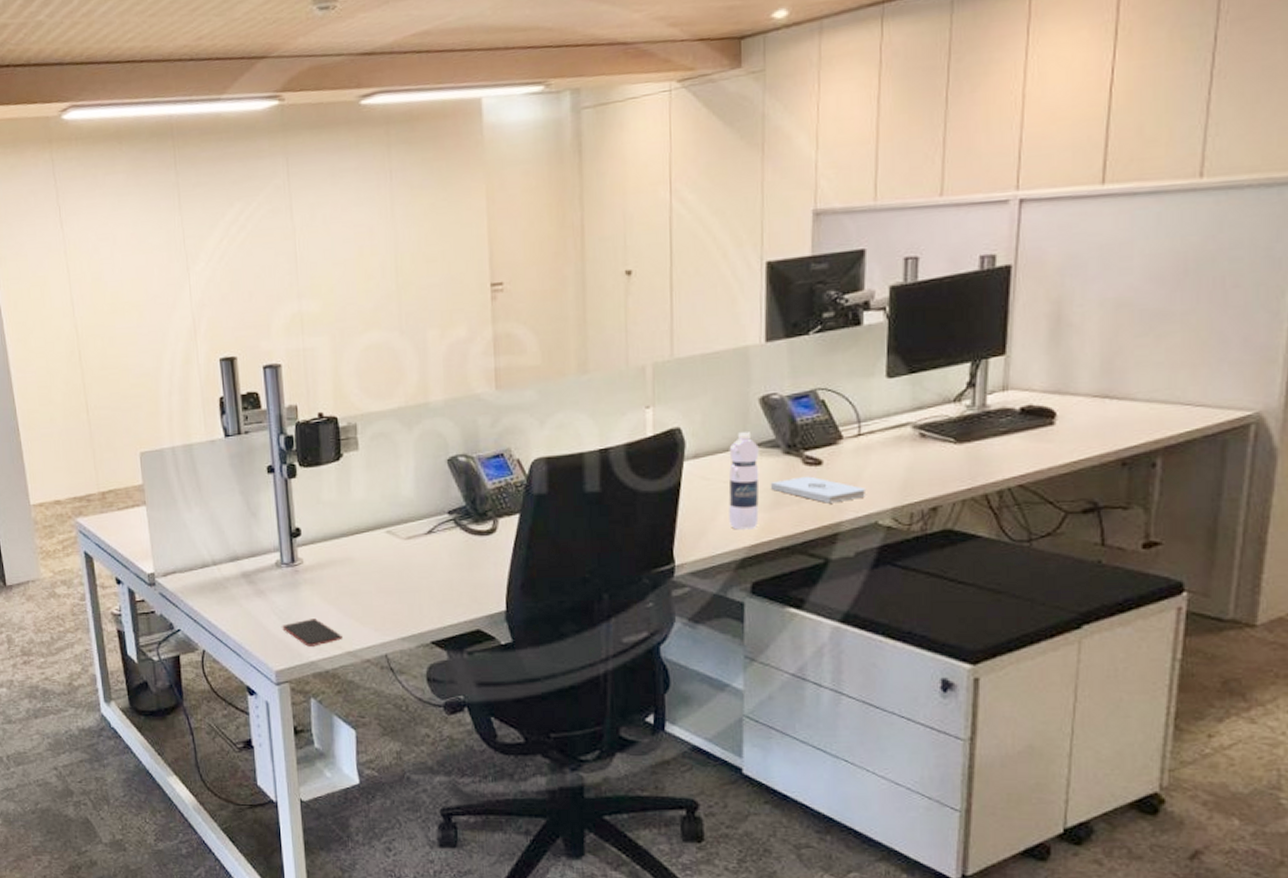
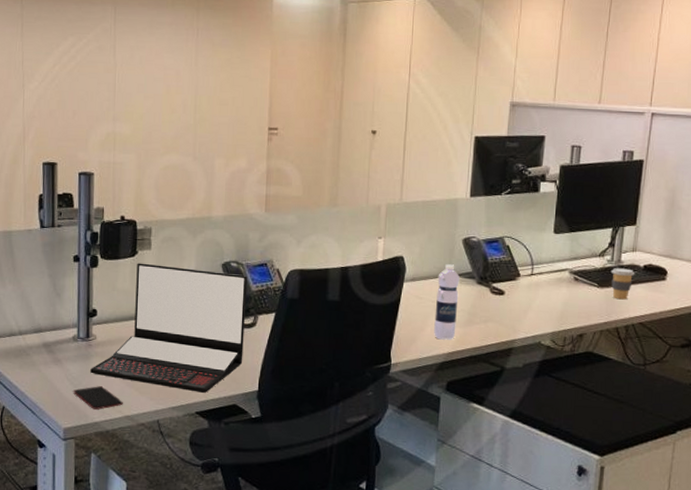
laptop: none [300,467,484,618] -> present [90,263,248,393]
notepad: present [770,476,867,503] -> none [465,302,535,325]
coffee cup: none [972,414,1009,457] -> present [611,268,635,300]

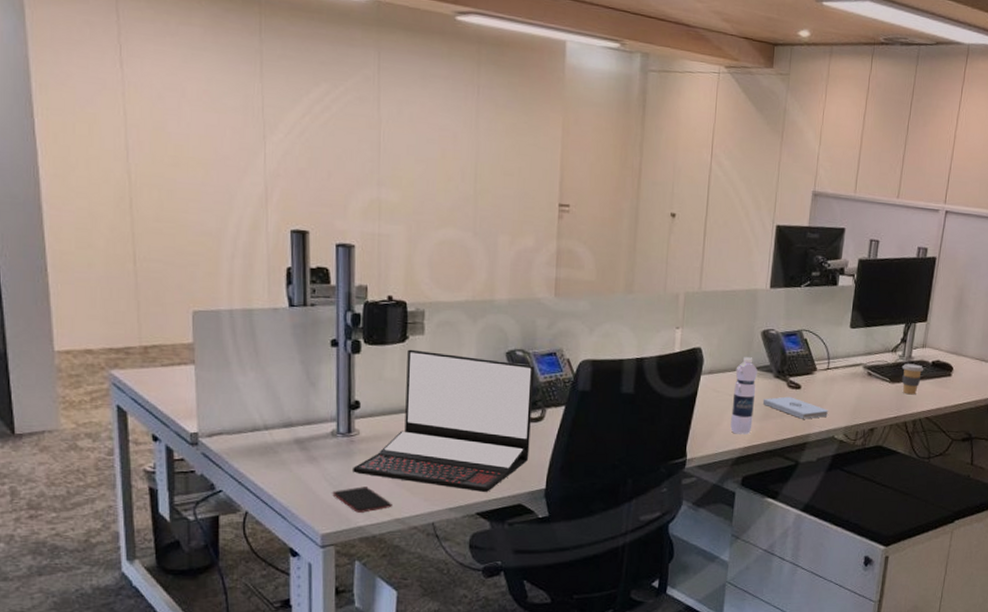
notepad: none [465,302,535,325] -> present [762,396,829,419]

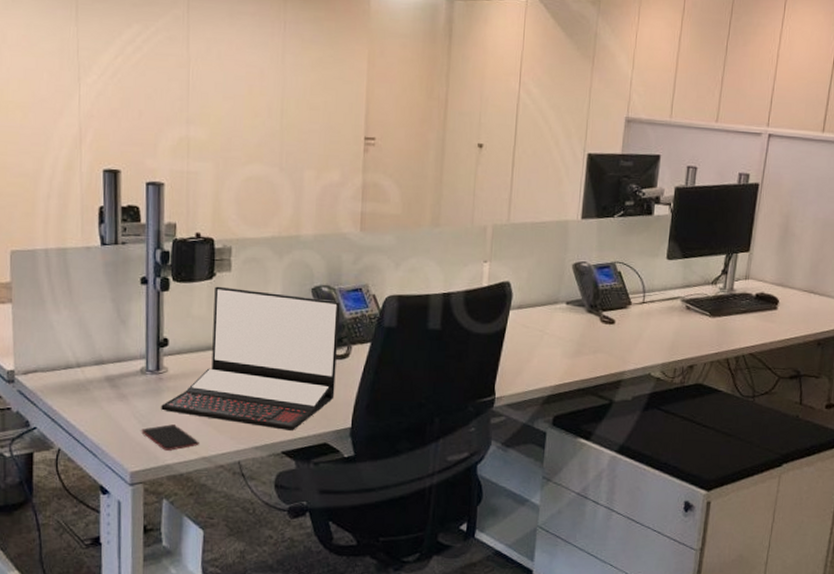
water bottle: present [730,357,757,435] -> none [541,291,569,372]
notepad: present [762,396,829,419] -> none [574,332,645,356]
coffee cup: present [902,363,924,395] -> none [723,296,747,330]

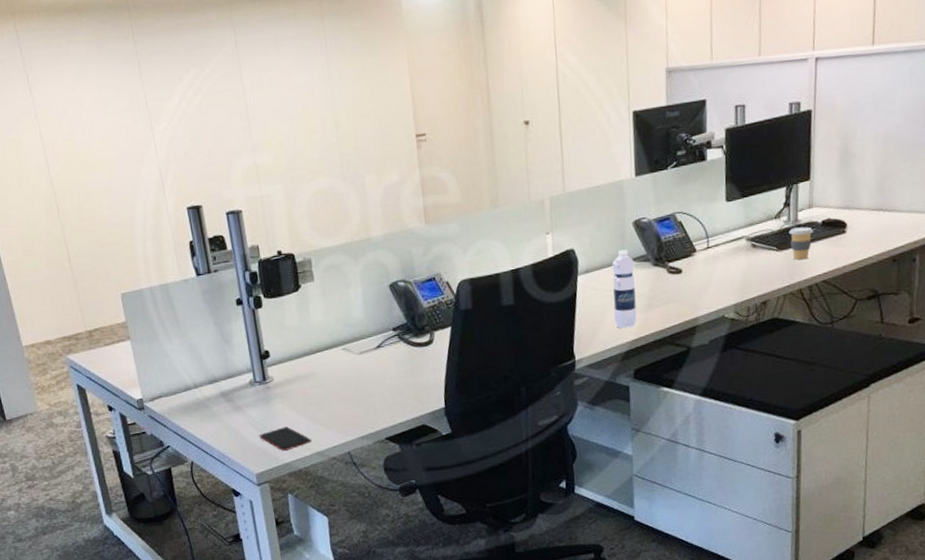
laptop: present [161,286,340,430] -> none [272,292,426,419]
water bottle: none [541,291,569,372] -> present [612,250,637,329]
coffee cup: none [723,296,747,330] -> present [788,226,814,260]

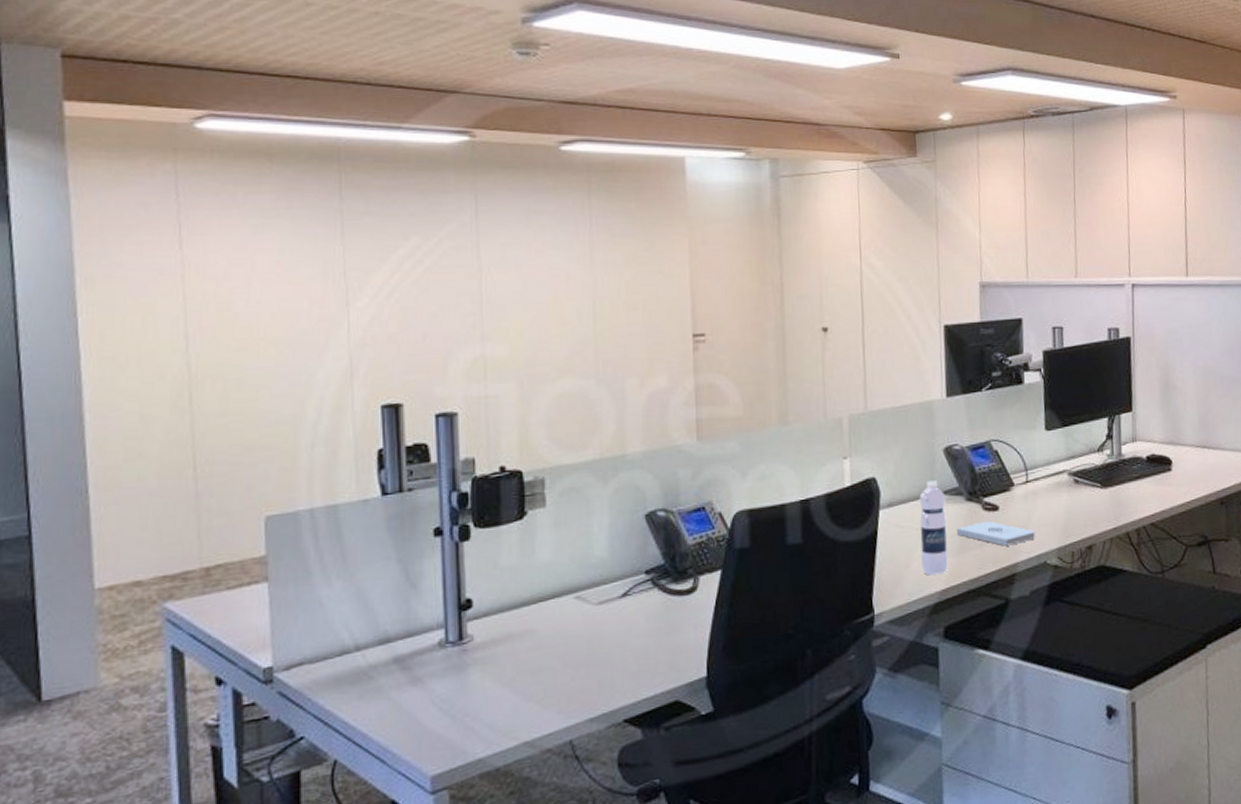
smartphone: present [258,427,311,451] -> none [441,706,518,741]
notepad: none [644,282,716,303] -> present [956,521,1036,546]
coffee cup: present [788,226,814,260] -> none [1112,462,1139,499]

